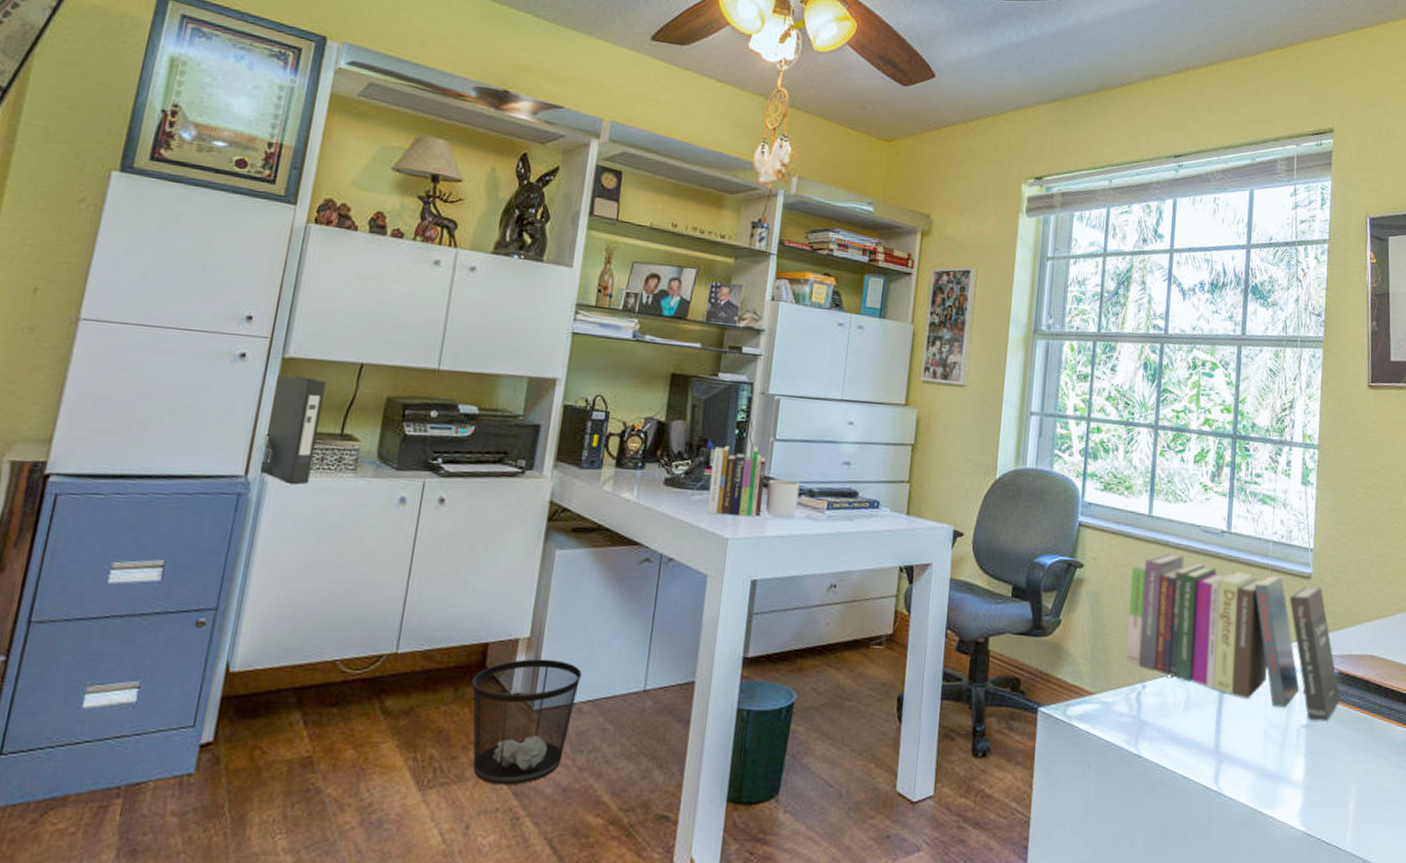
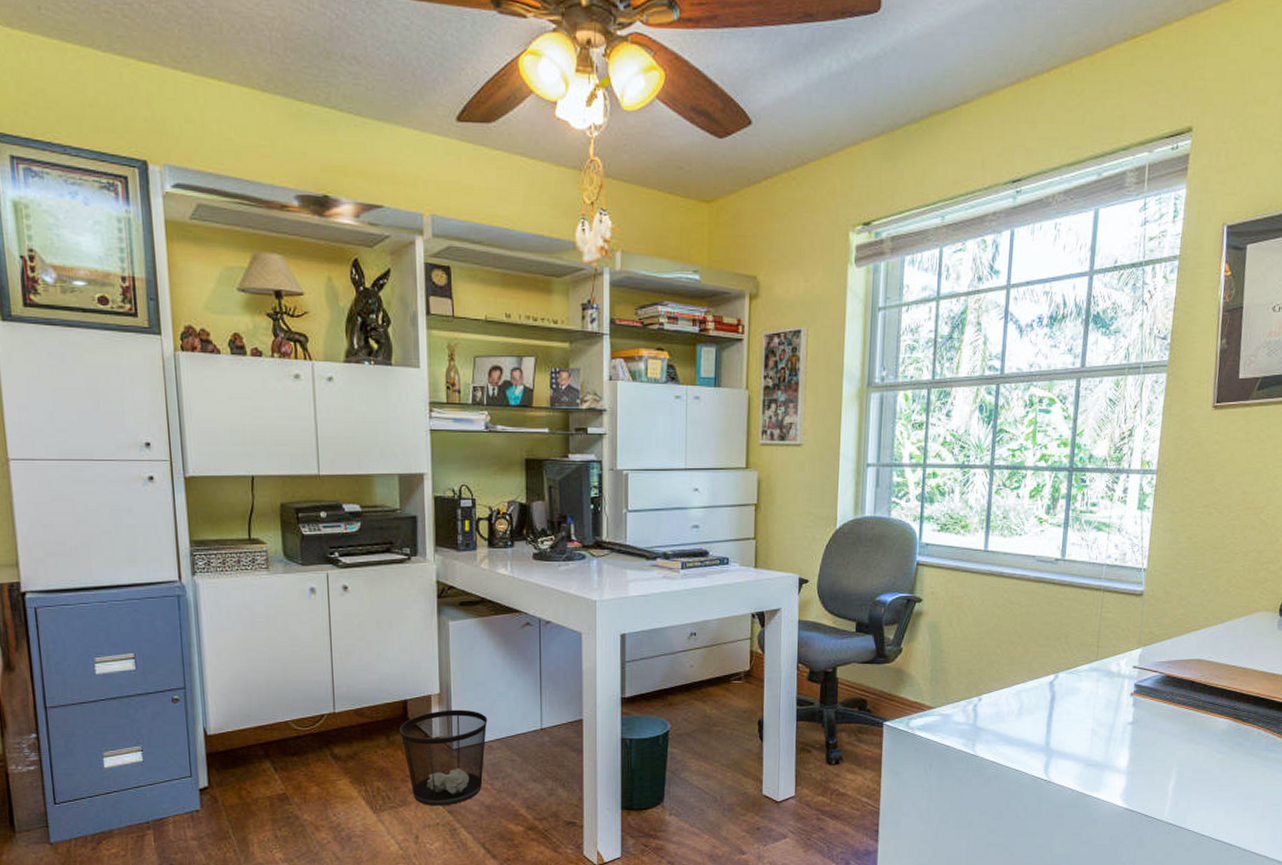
binder: present [260,374,326,484] -> none [184,491,232,584]
books: present [707,446,766,517] -> none [573,519,623,581]
mug: present [765,479,800,518] -> none [625,546,655,579]
books: present [1126,553,1341,721] -> none [963,583,1167,718]

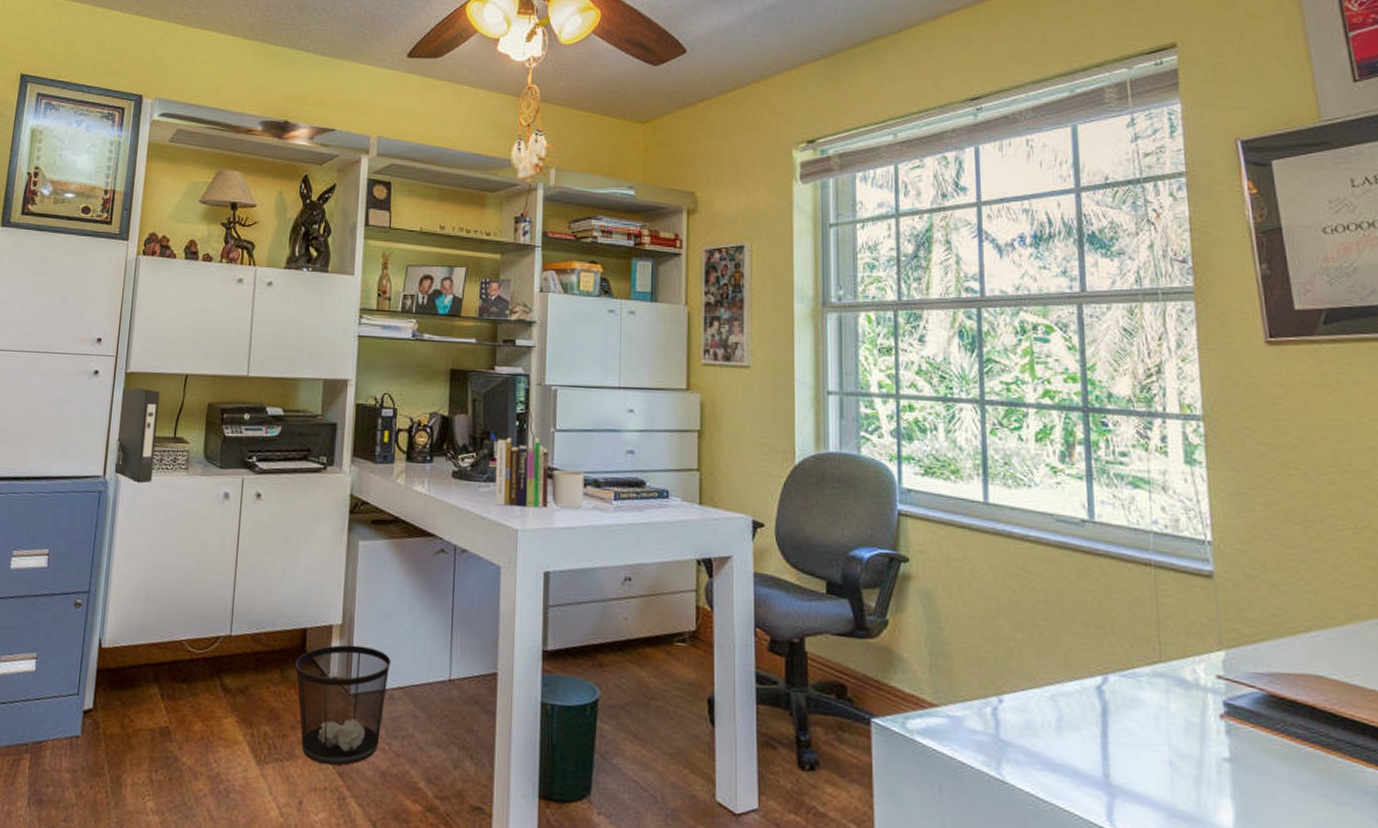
binder: none [184,491,232,584] -> present [115,387,160,483]
books: none [573,519,623,581] -> present [494,438,549,508]
mug: none [625,546,655,579] -> present [551,469,585,509]

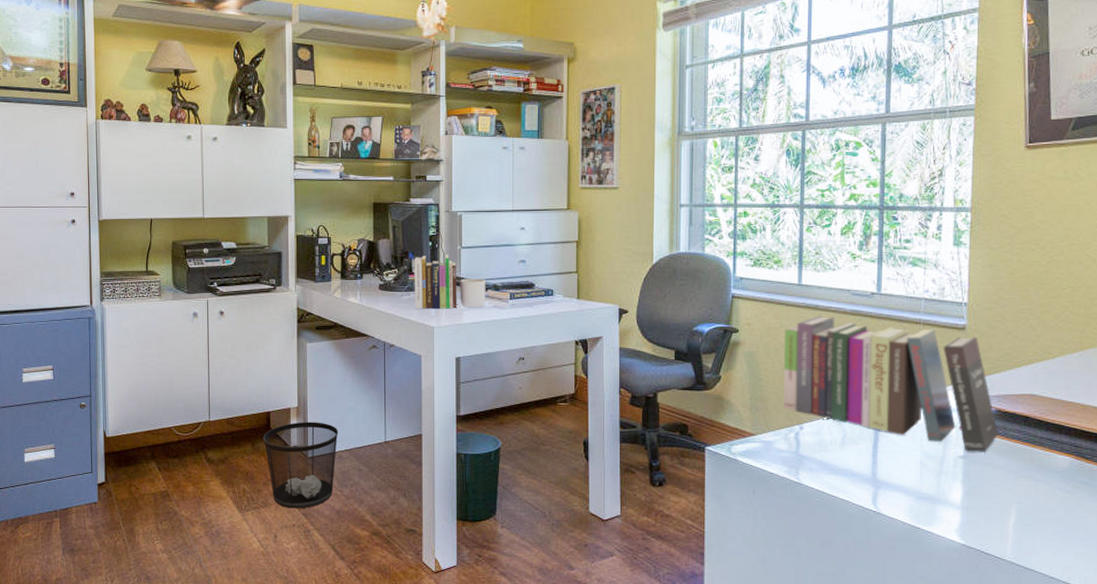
binder: present [115,387,160,483] -> none [98,231,132,308]
books: none [970,545,1277,755] -> present [783,315,999,452]

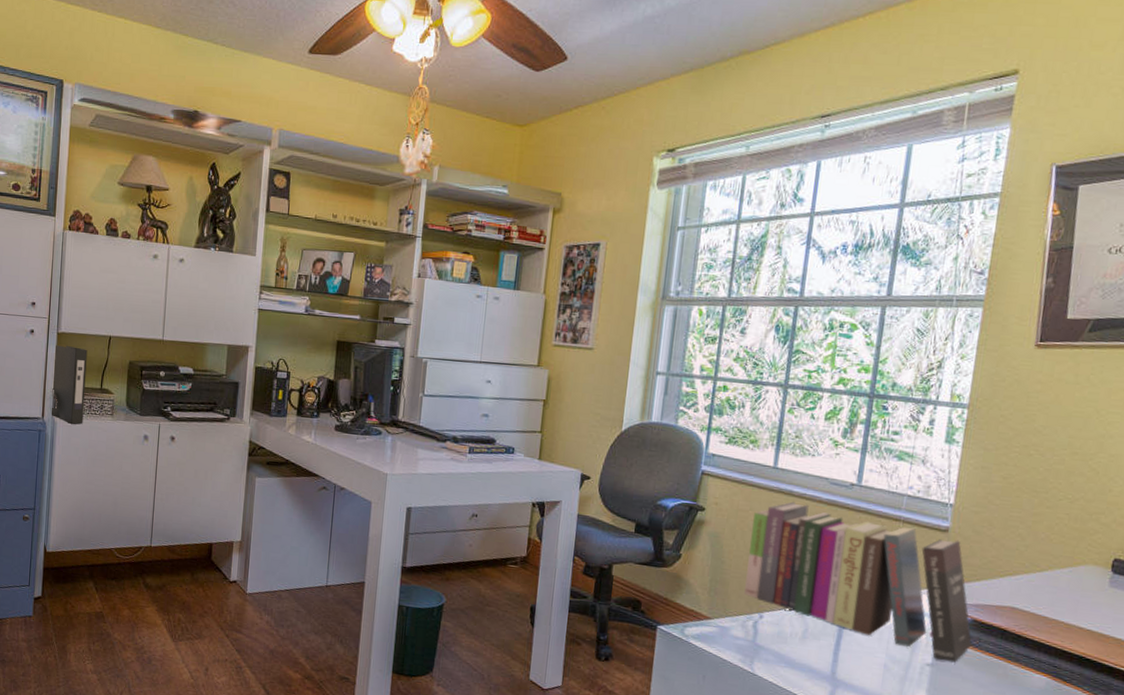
binder: none [98,231,132,308] -> present [52,345,88,425]
waste bin: present [263,421,339,509] -> none [203,556,280,645]
books: present [414,255,457,310] -> none [369,400,417,457]
mug: present [460,278,486,308] -> none [417,427,446,459]

